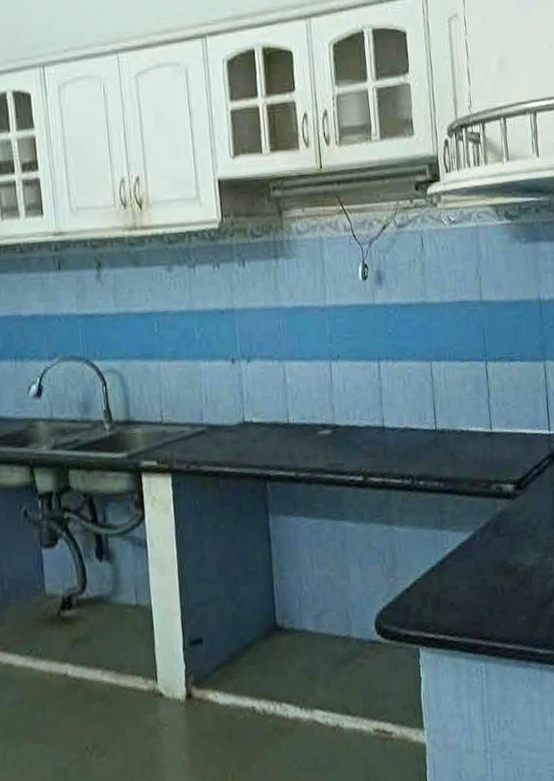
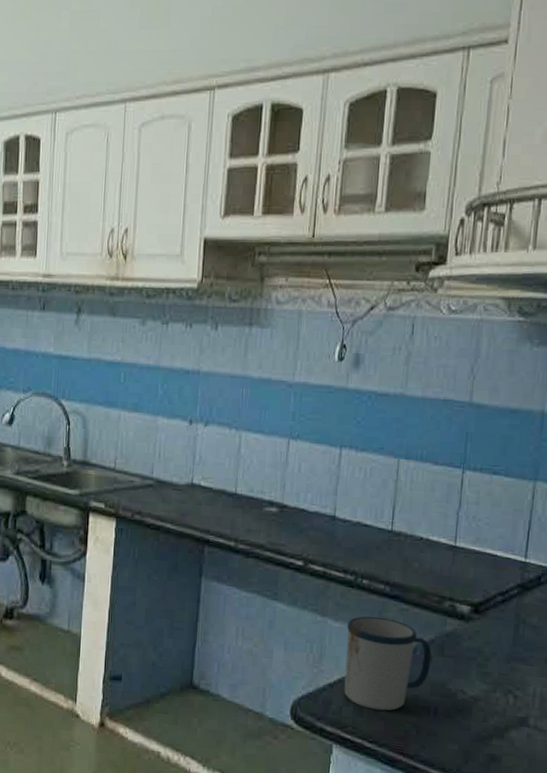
mug: none [412,512,491,604] -> present [344,616,432,711]

